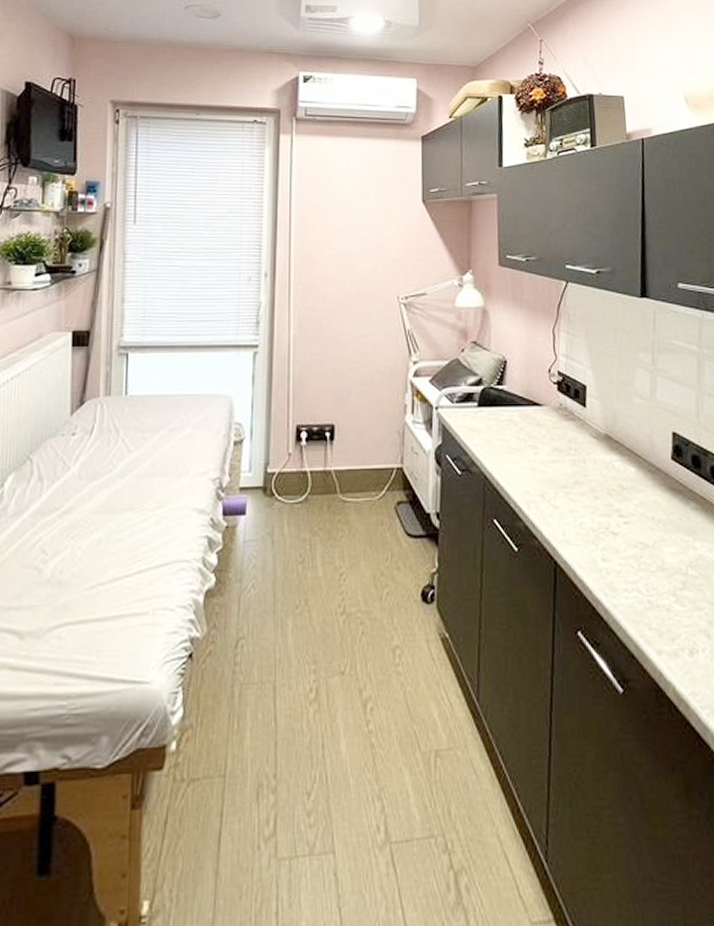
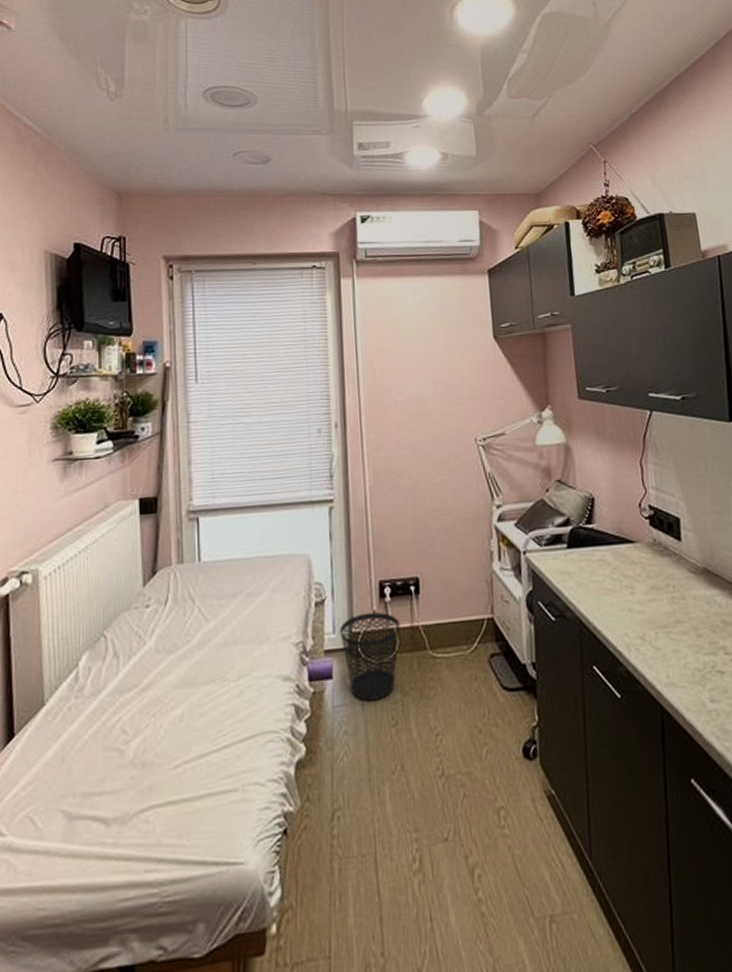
wastebasket: none [255,454,313,538] -> present [339,611,400,702]

